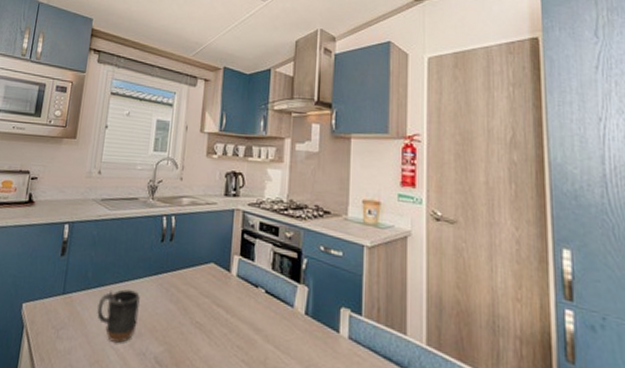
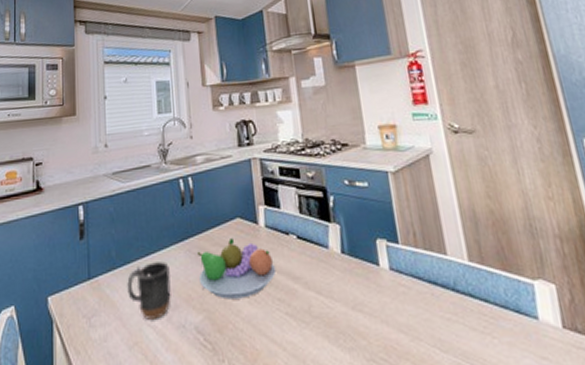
fruit bowl: none [166,281,240,340] -> present [196,238,277,300]

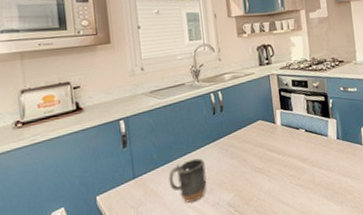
fruit bowl: present [196,238,277,300] -> none [227,136,290,181]

